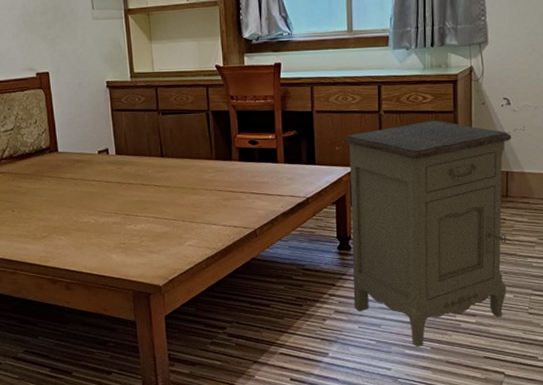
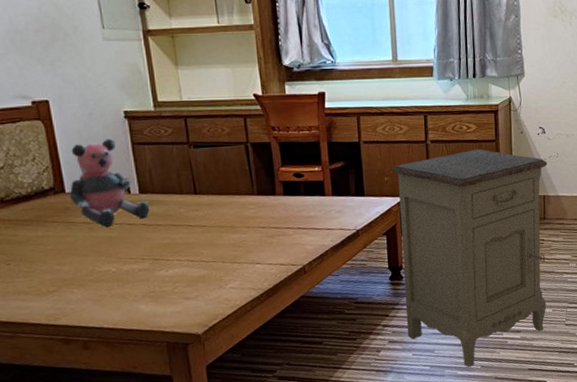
bear: none [61,105,124,183] -> present [69,139,150,227]

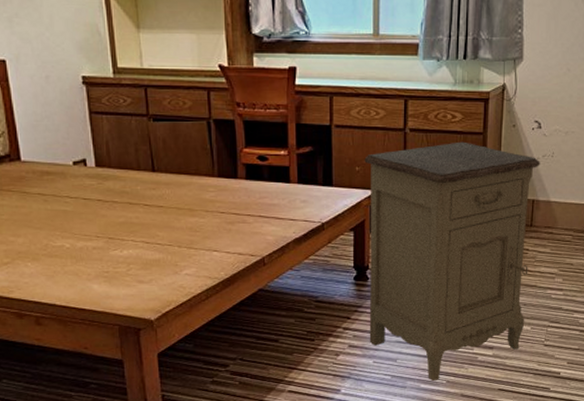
bear: present [69,139,150,227] -> none [24,105,106,200]

